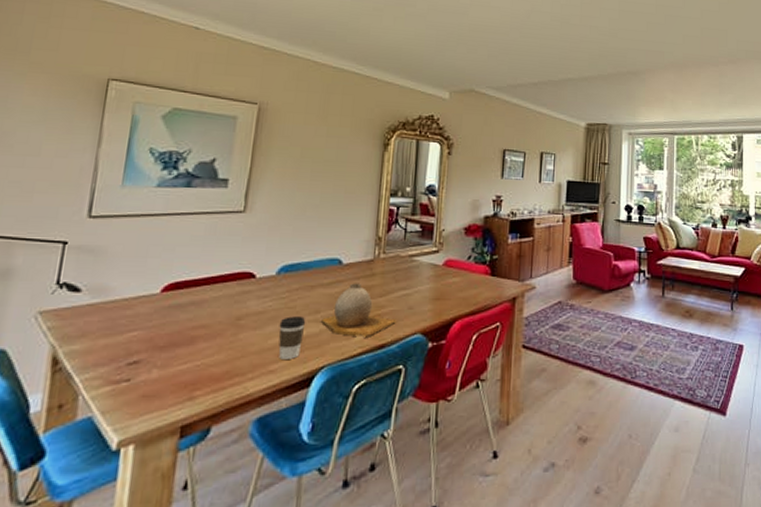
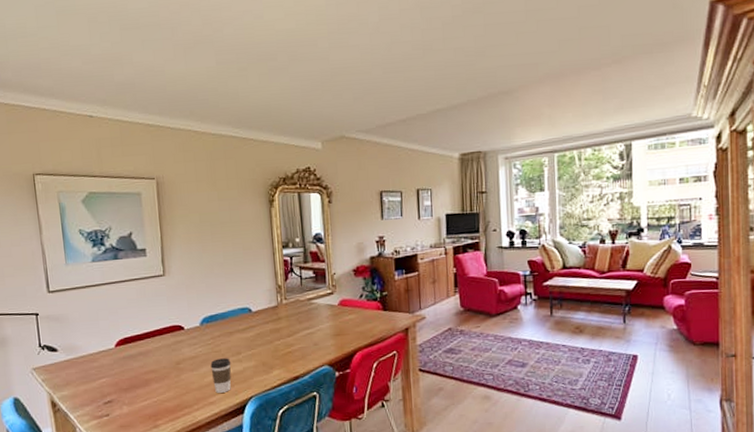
vase: present [320,283,397,338] -> none [242,327,305,372]

